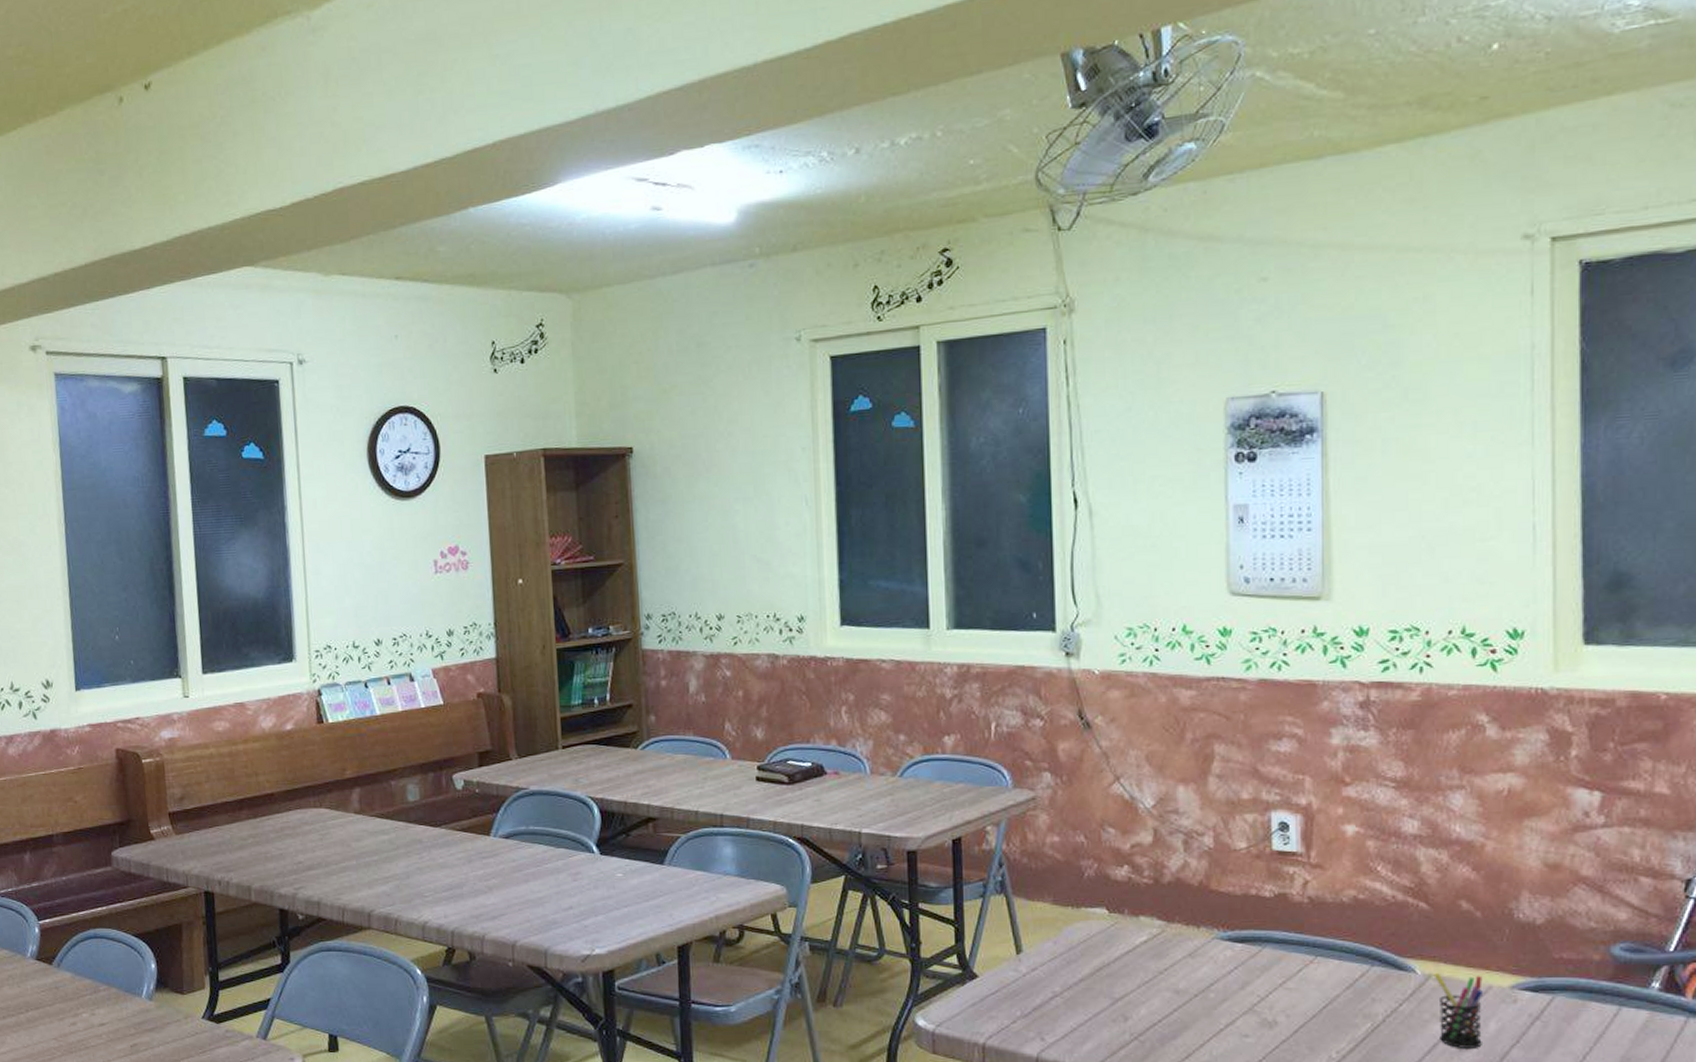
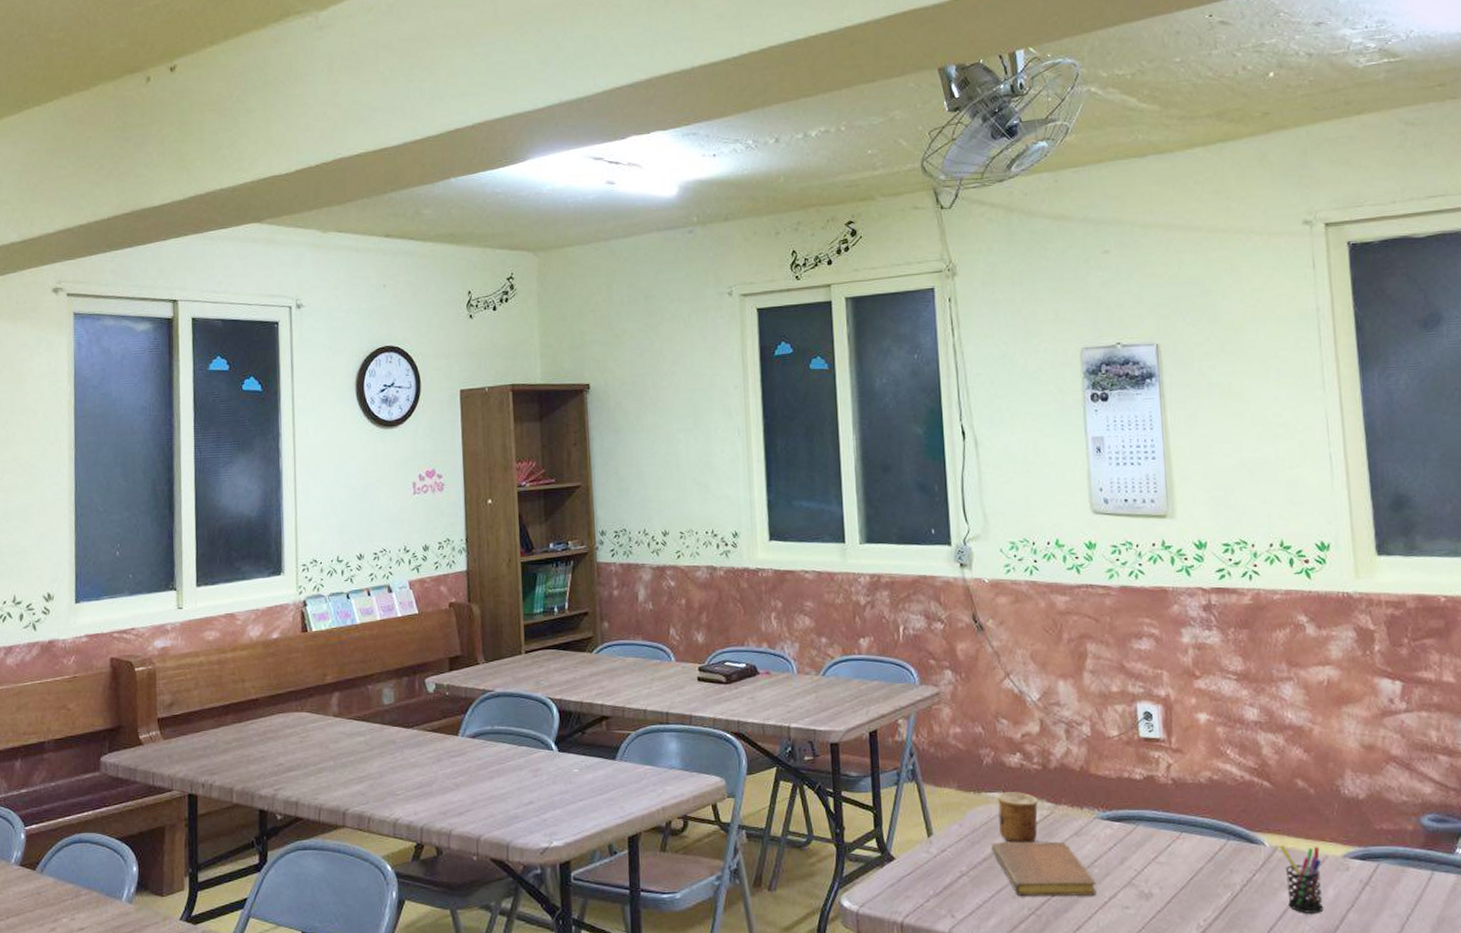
notebook: none [1090,961,1211,1021] -> present [991,841,1097,897]
cup: none [1100,908,1147,964] -> present [998,792,1038,844]

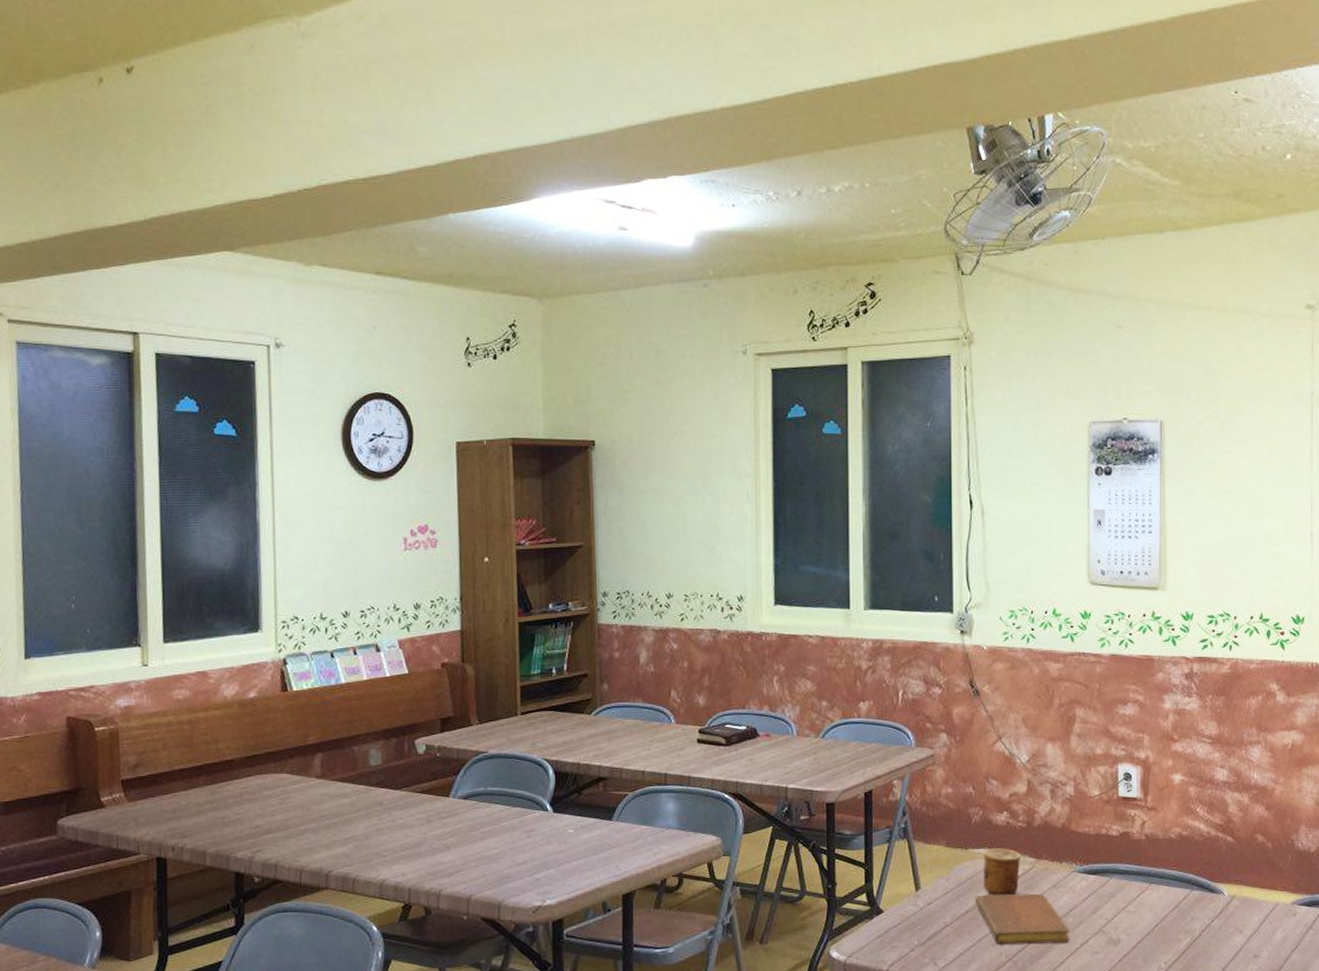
pen holder: present [1279,844,1324,913] -> none [1237,893,1273,955]

